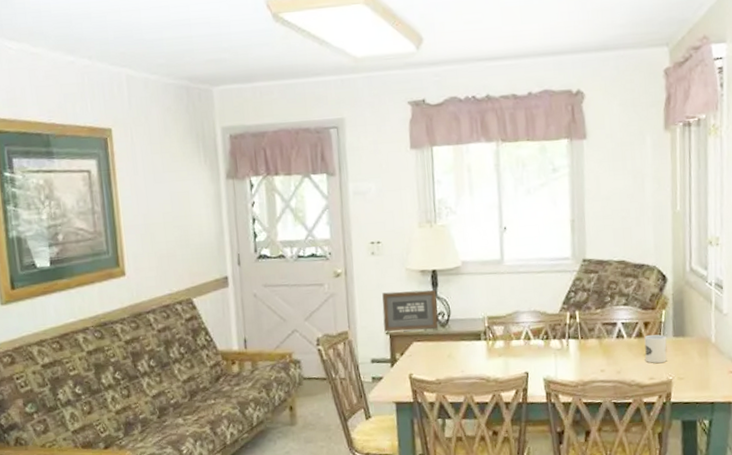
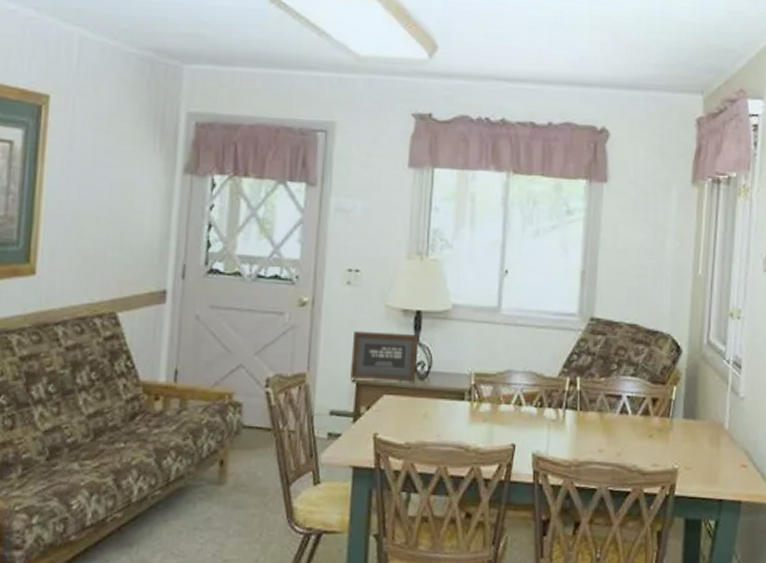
mug: present [644,334,668,364] -> none [649,413,675,448]

